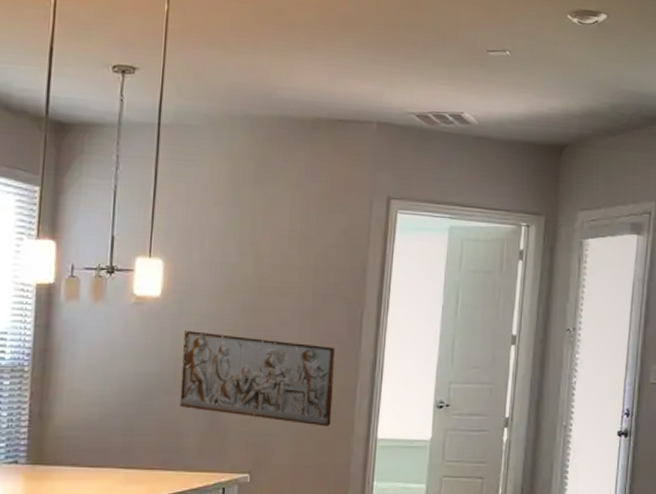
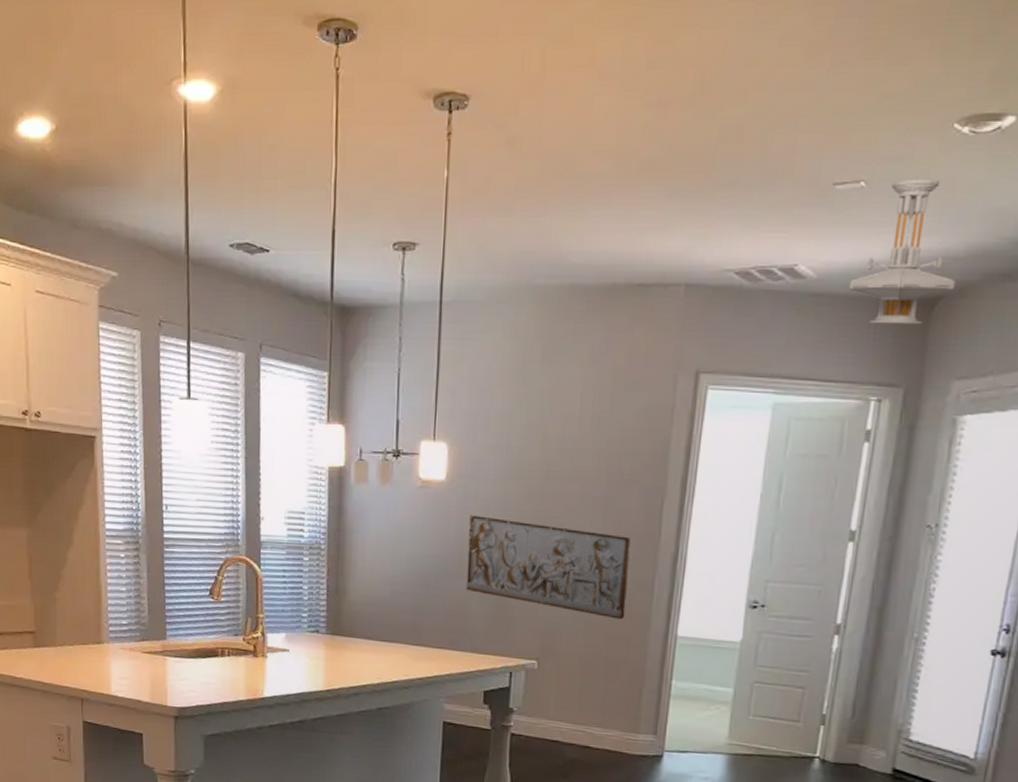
ceiling light fixture: none [502,53,575,166] -> present [849,180,955,325]

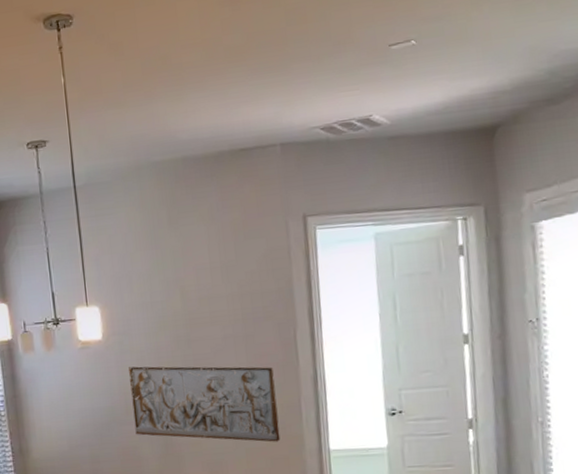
ceiling light fixture: present [849,180,955,325] -> none [419,30,508,156]

